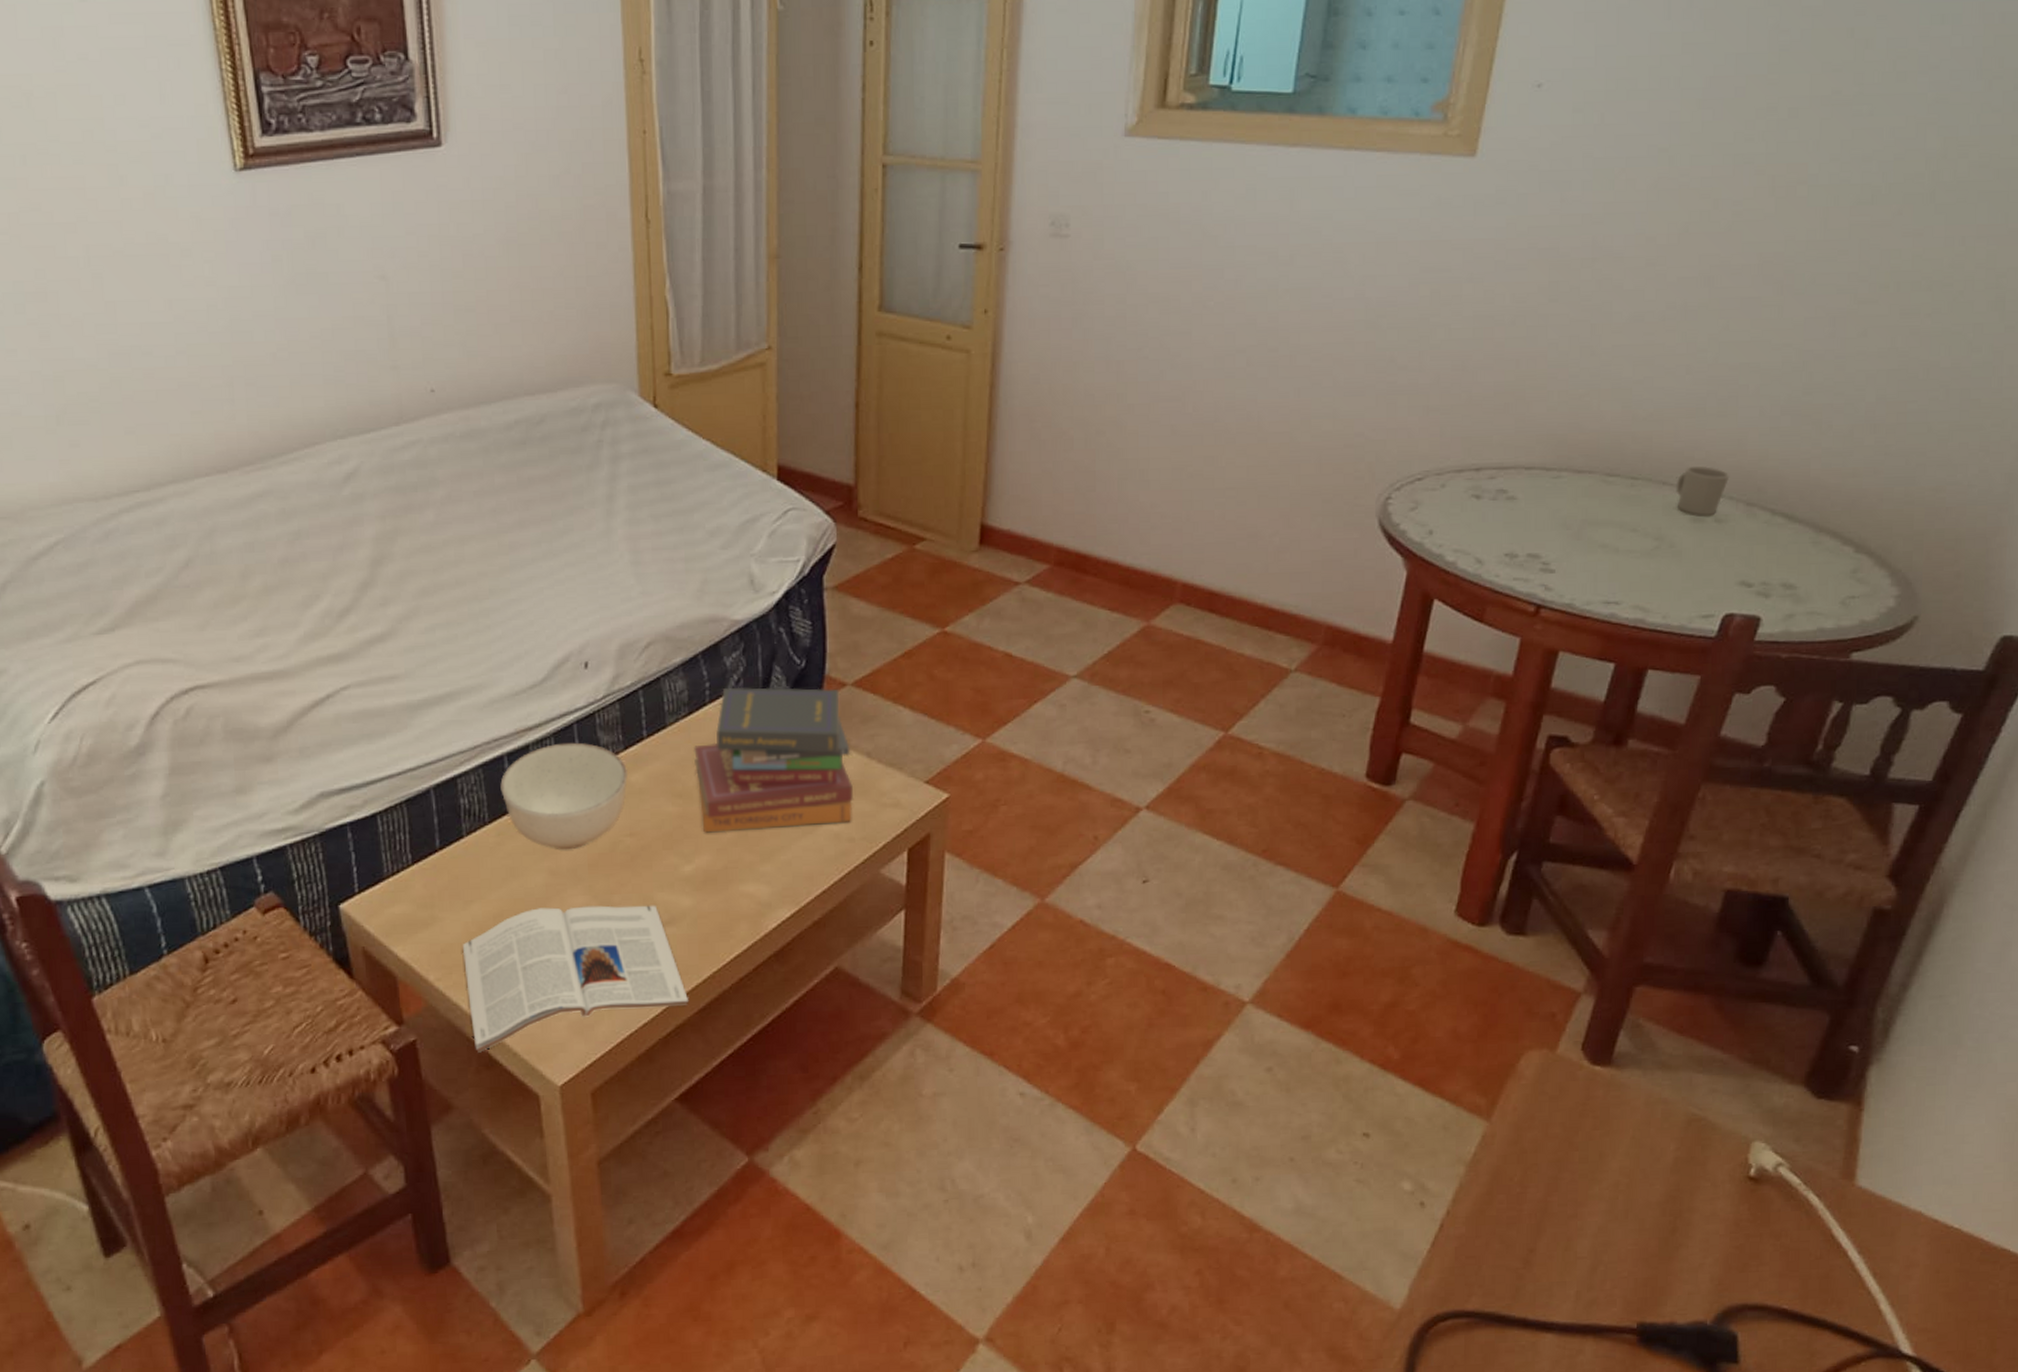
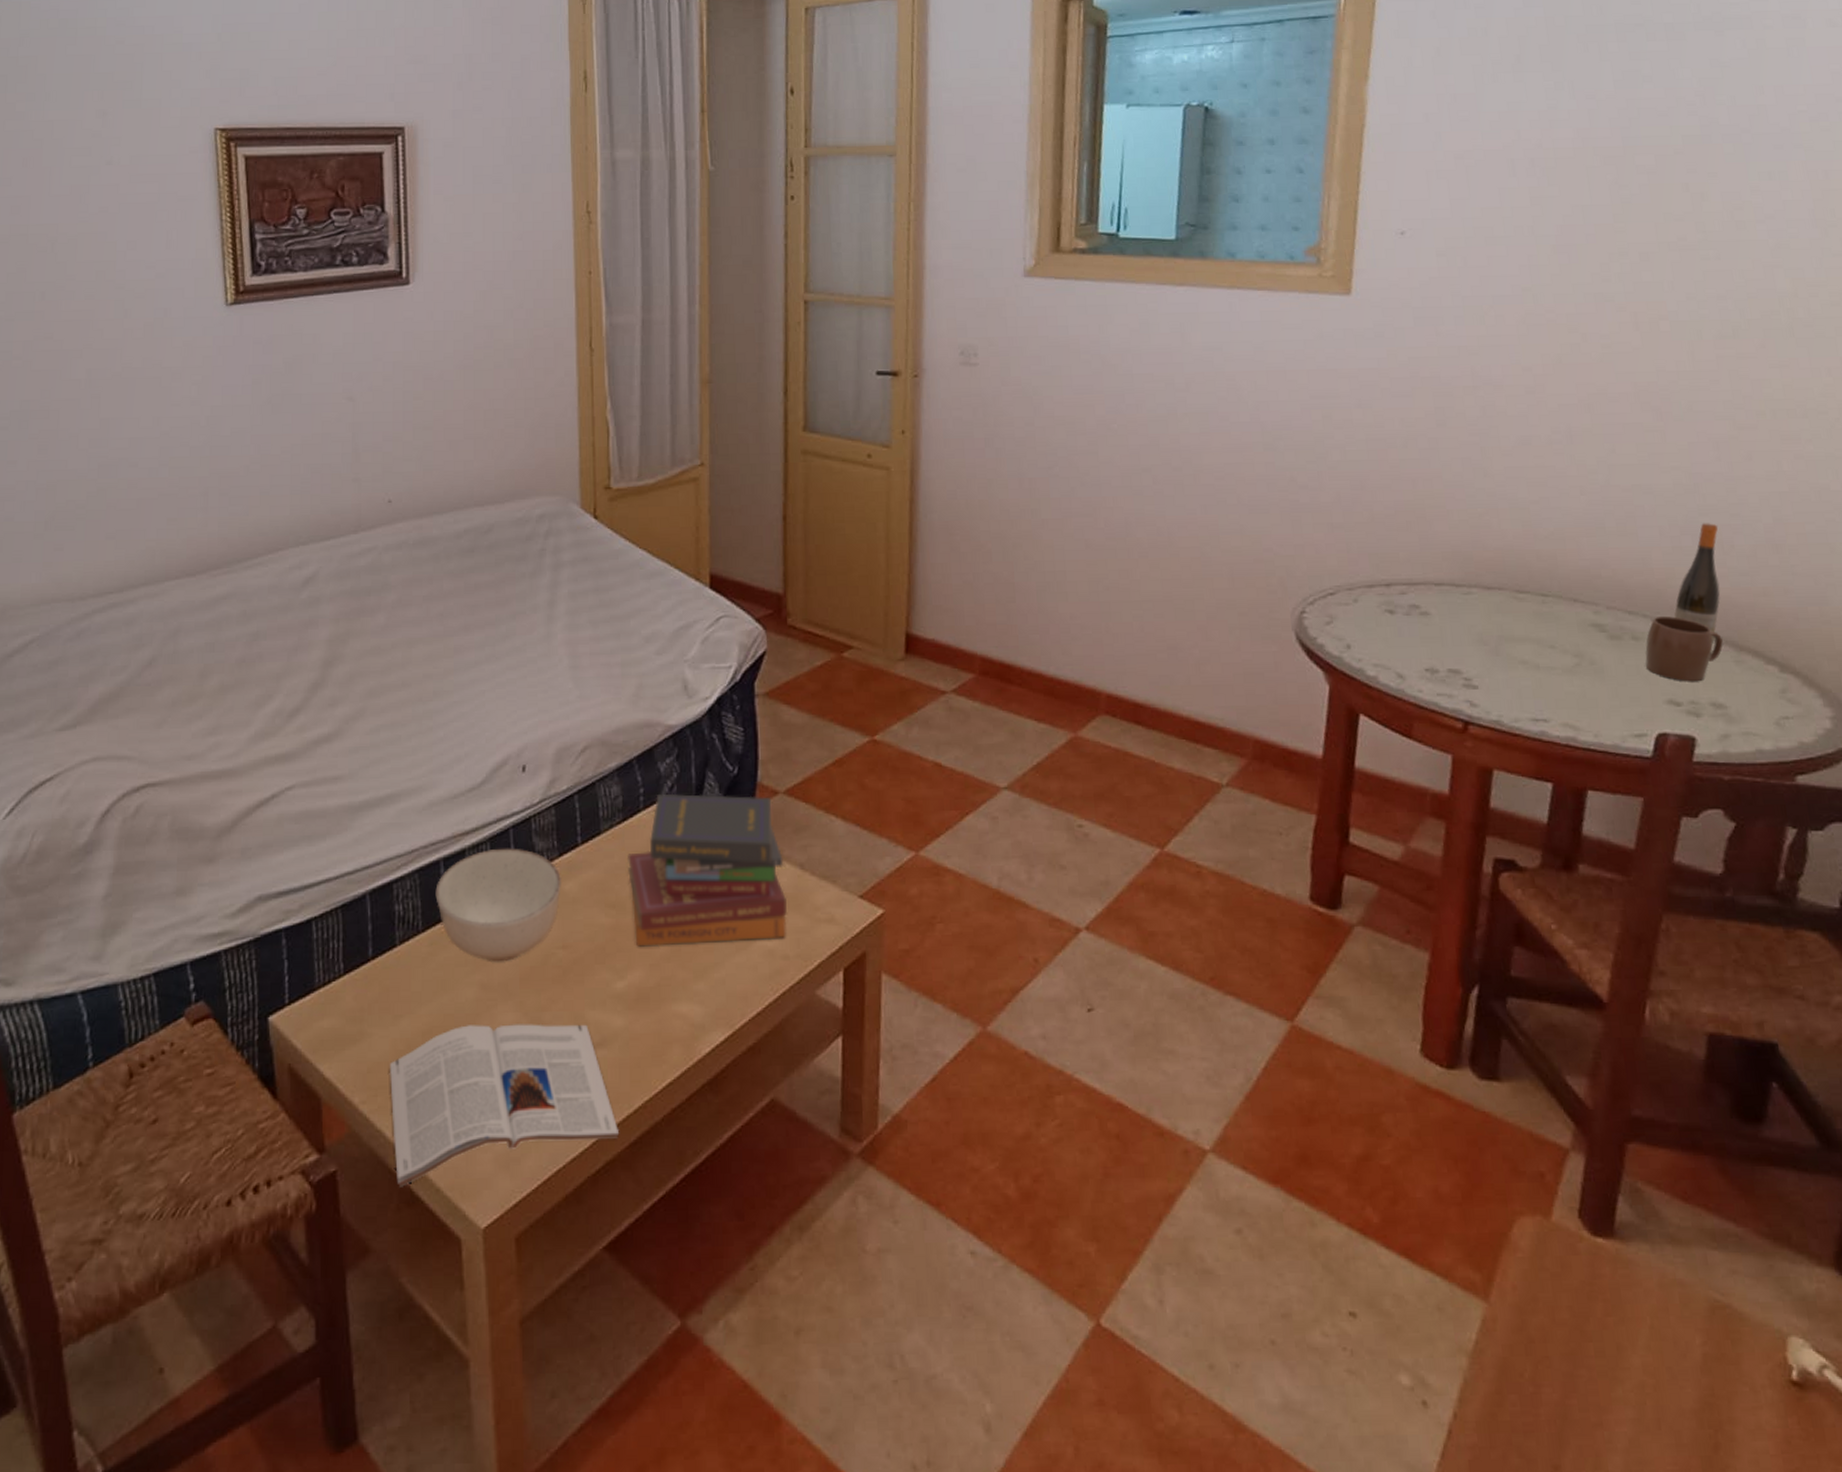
mug: present [1676,465,1730,518] -> none [1587,583,1640,635]
mug: none [1723,498,1804,563] -> present [1645,616,1723,681]
wine bottle: none [1760,402,1820,529] -> present [1674,523,1721,648]

